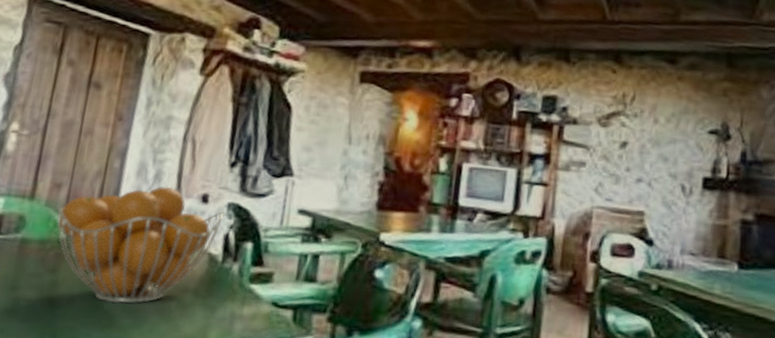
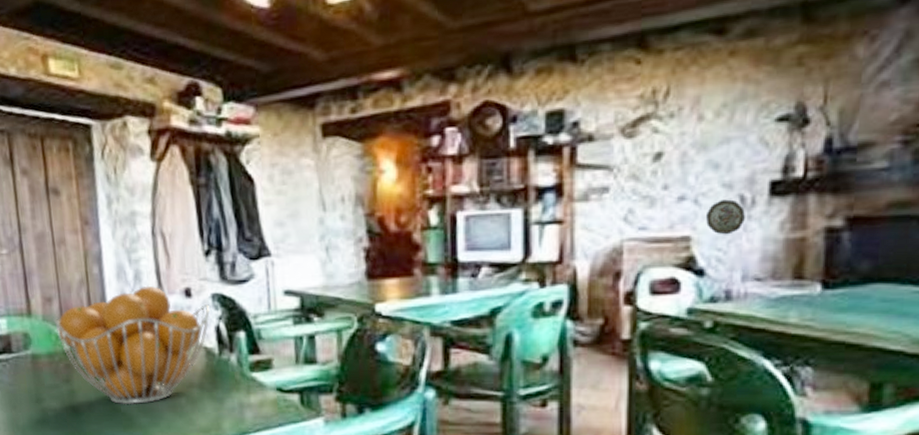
decorative plate: none [656,186,685,215] -> present [705,199,745,235]

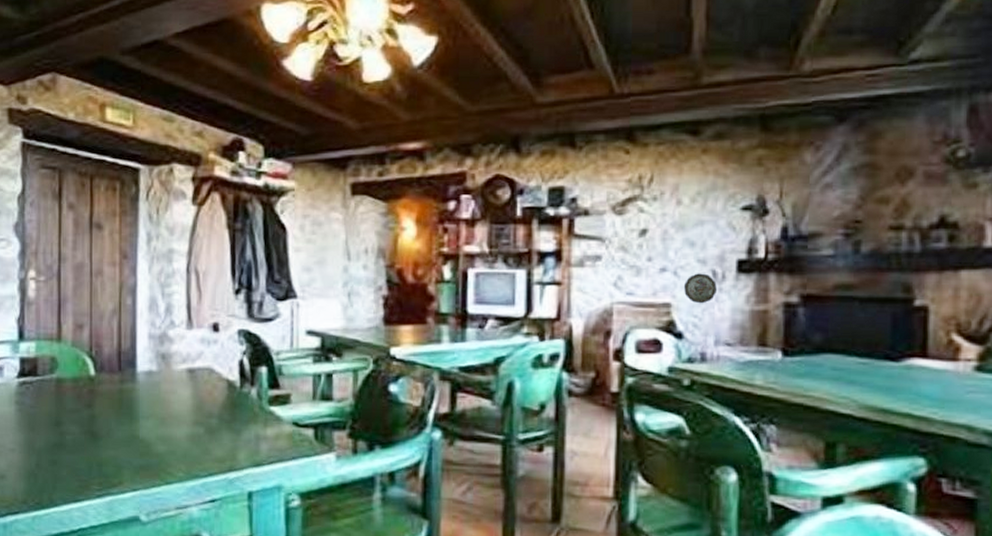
fruit basket: present [53,285,211,405] -> none [82,318,236,433]

